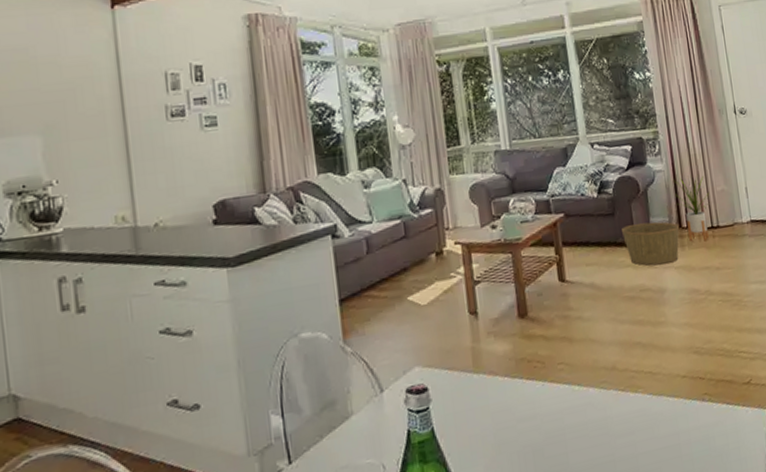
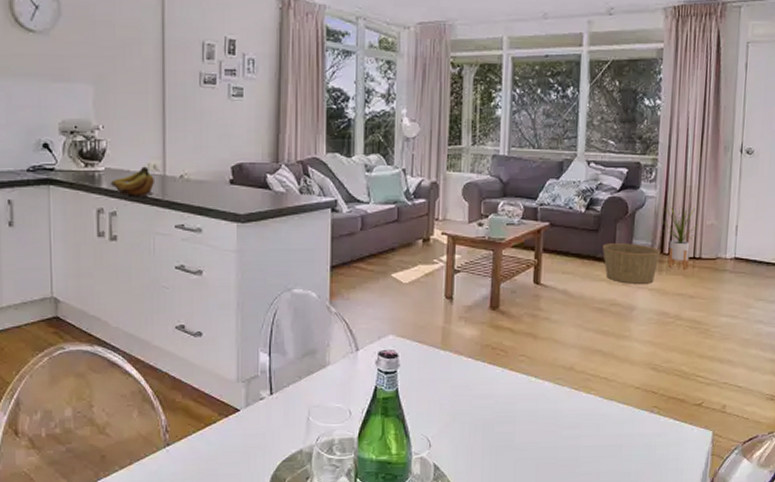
fruit: none [71,219,125,258] -> present [110,166,154,197]

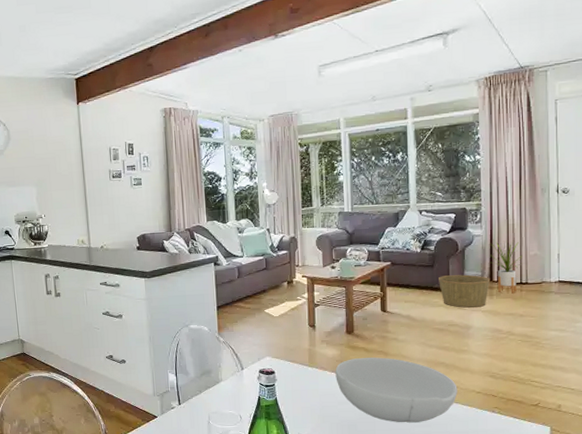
fruit: present [110,166,154,197] -> none [52,242,83,265]
bowl: none [473,341,614,424] -> present [335,357,458,423]

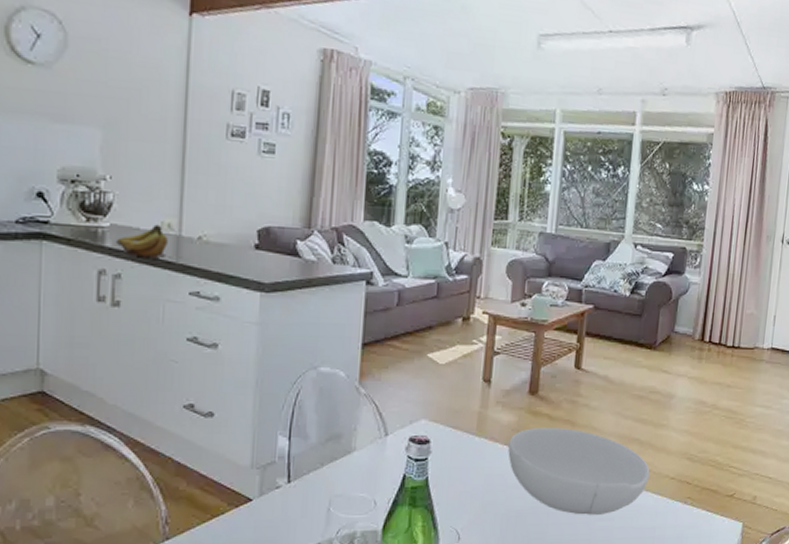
fruit: none [52,242,83,265] -> present [115,224,168,259]
basket: present [439,274,490,308] -> none [645,329,701,372]
house plant: present [489,240,522,294] -> none [705,294,739,359]

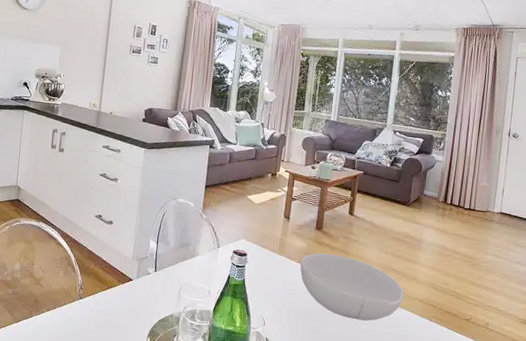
fruit: present [115,224,168,259] -> none [63,104,93,125]

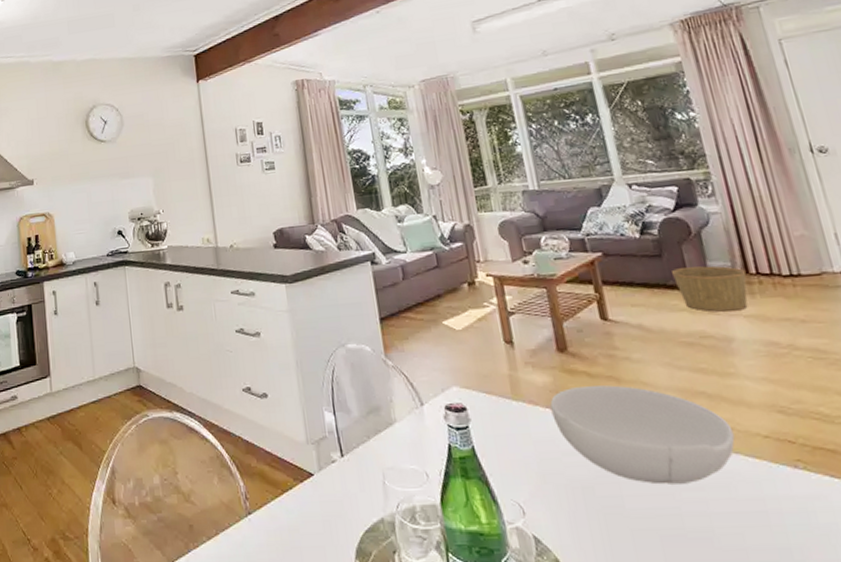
basket: none [401,191,444,225] -> present [672,266,748,312]

